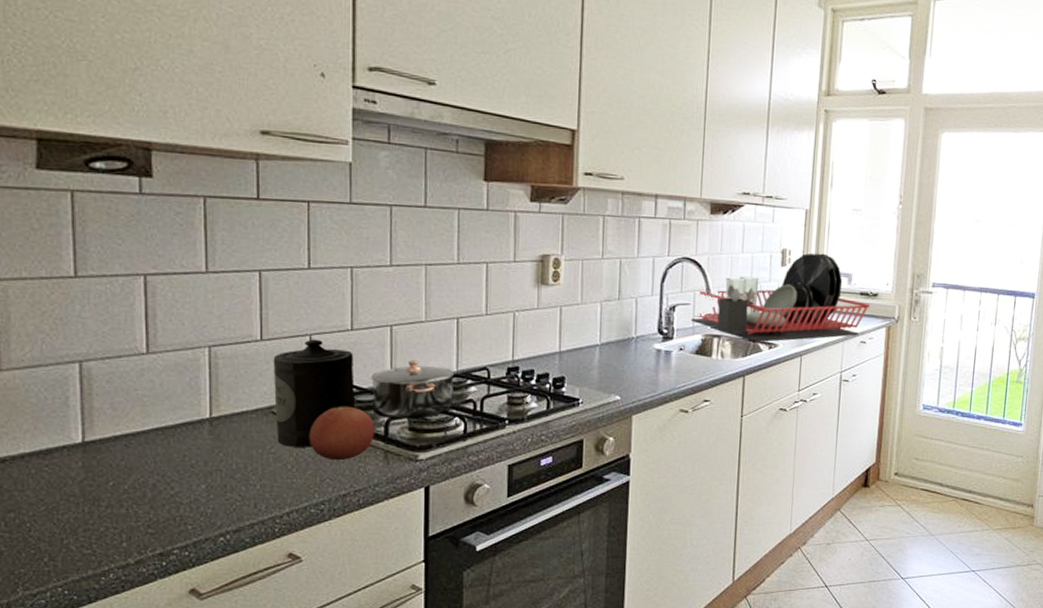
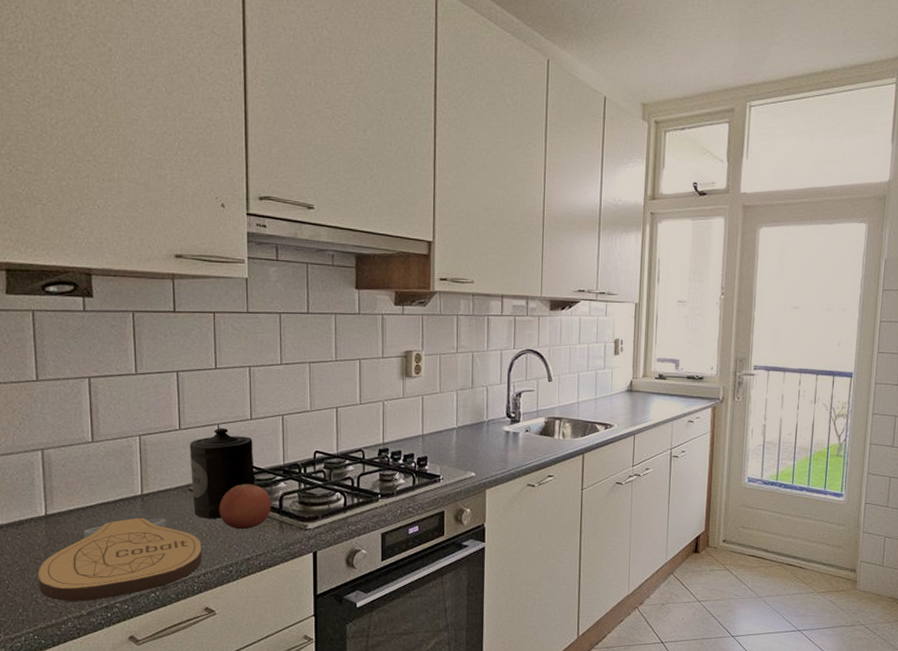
cutting board: none [70,445,286,548] -> present [37,517,202,602]
cooking pot: present [371,360,455,419] -> none [267,444,336,495]
dish rack: present [690,252,870,342] -> none [535,341,696,423]

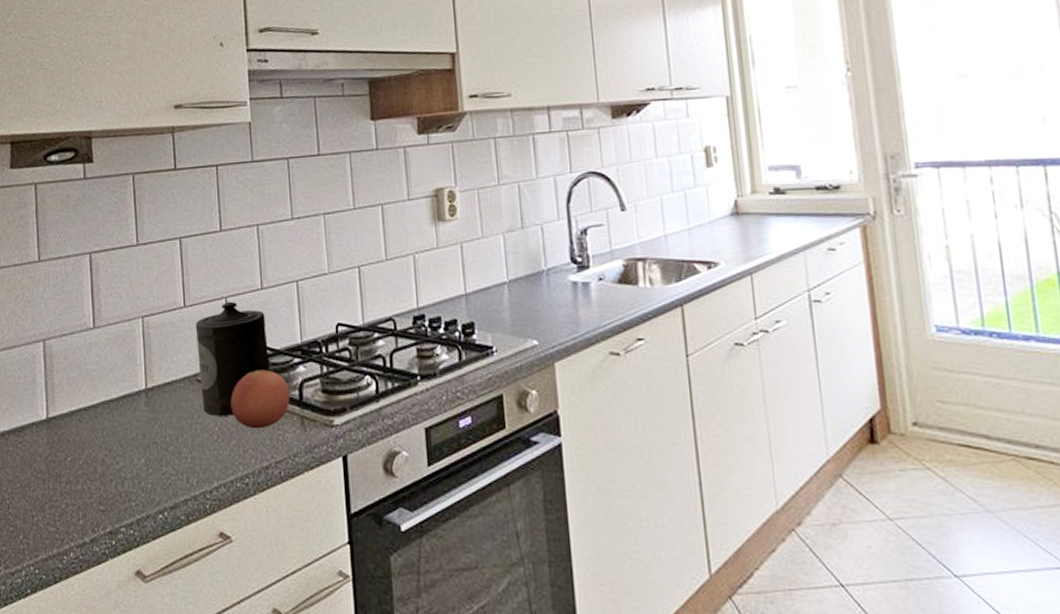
cutting board: present [37,517,202,602] -> none [39,417,214,526]

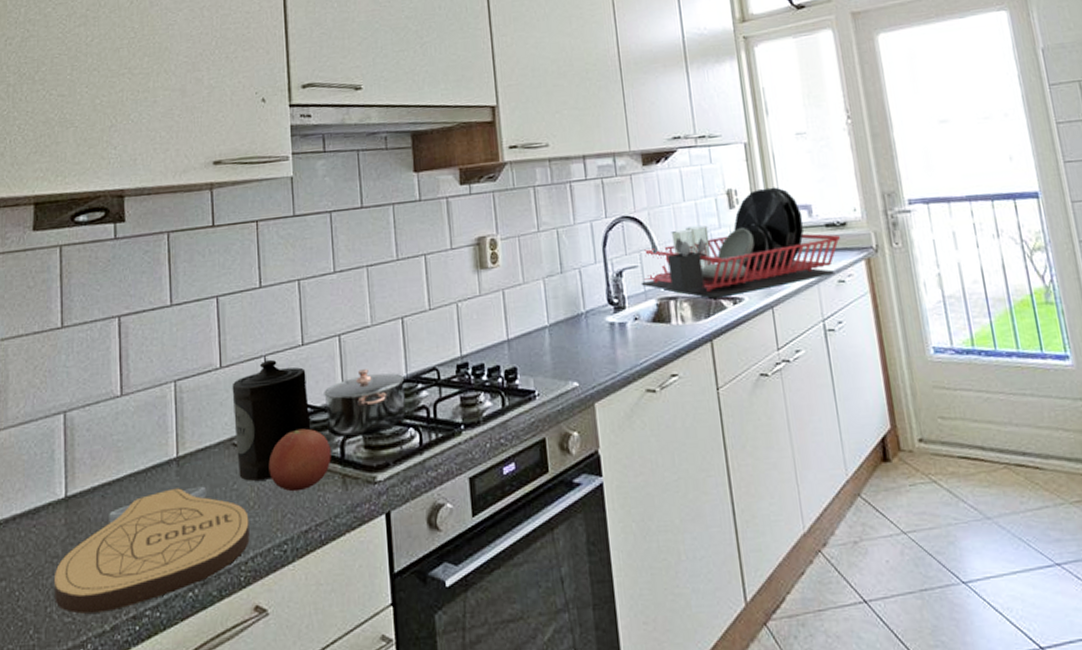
cutting board: none [39,417,214,526] -> present [53,486,250,614]
cooking pot: none [282,316,363,381] -> present [324,369,406,438]
dish rack: none [606,145,832,262] -> present [641,187,840,299]

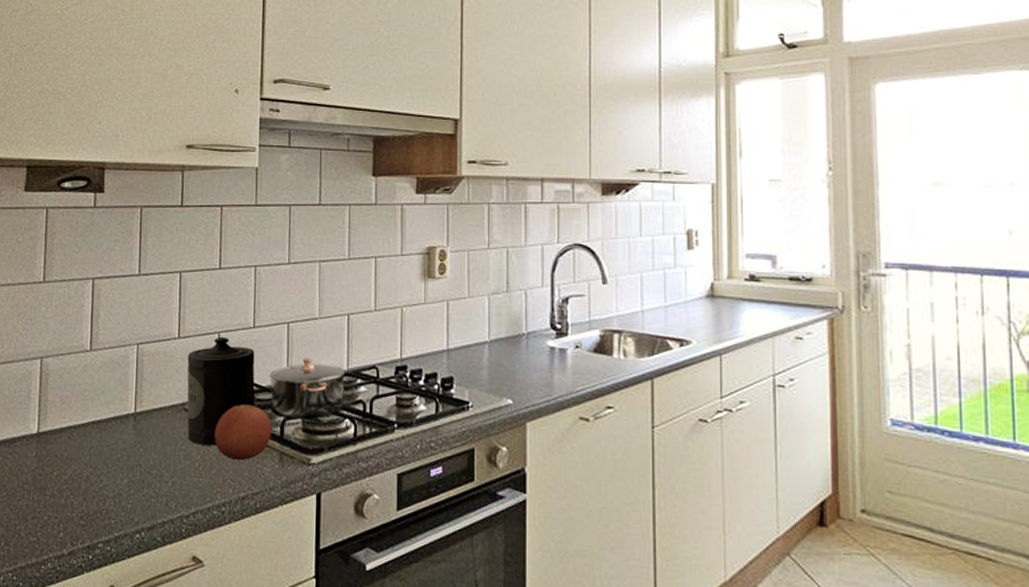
cutting board: present [53,486,250,614] -> none [23,440,193,539]
dish rack: present [641,187,840,299] -> none [586,232,803,338]

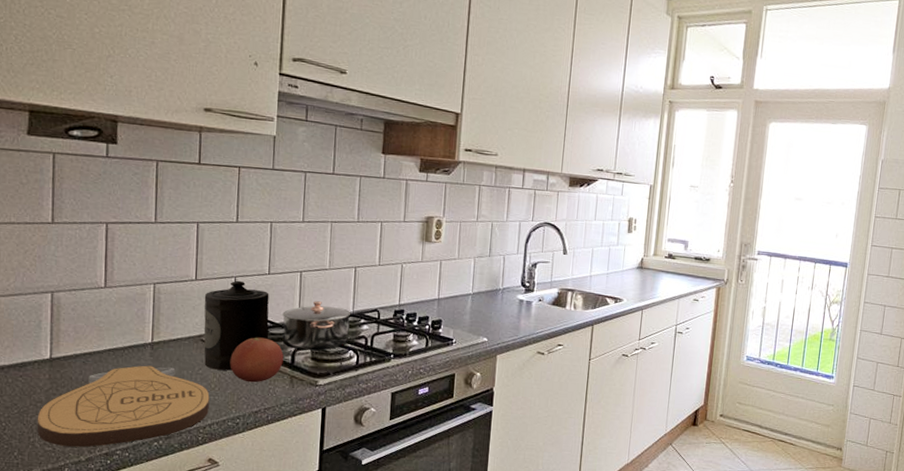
cutting board: none [23,440,193,539] -> present [37,365,210,447]

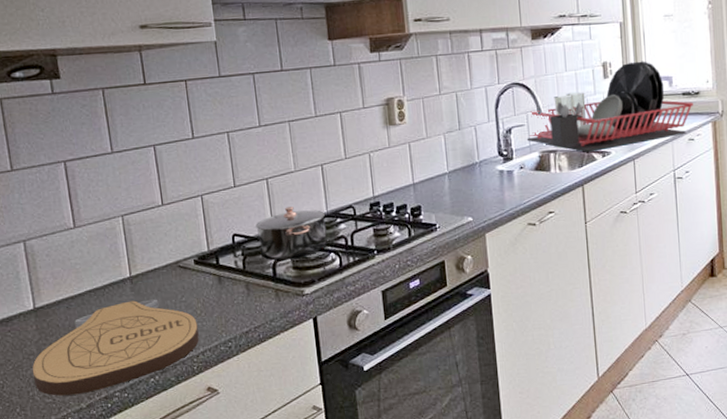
canister: present [204,280,269,371] -> none [174,198,246,295]
fruit: present [230,337,284,383] -> none [211,253,265,303]
dish rack: none [549,222,703,297] -> present [526,61,693,152]

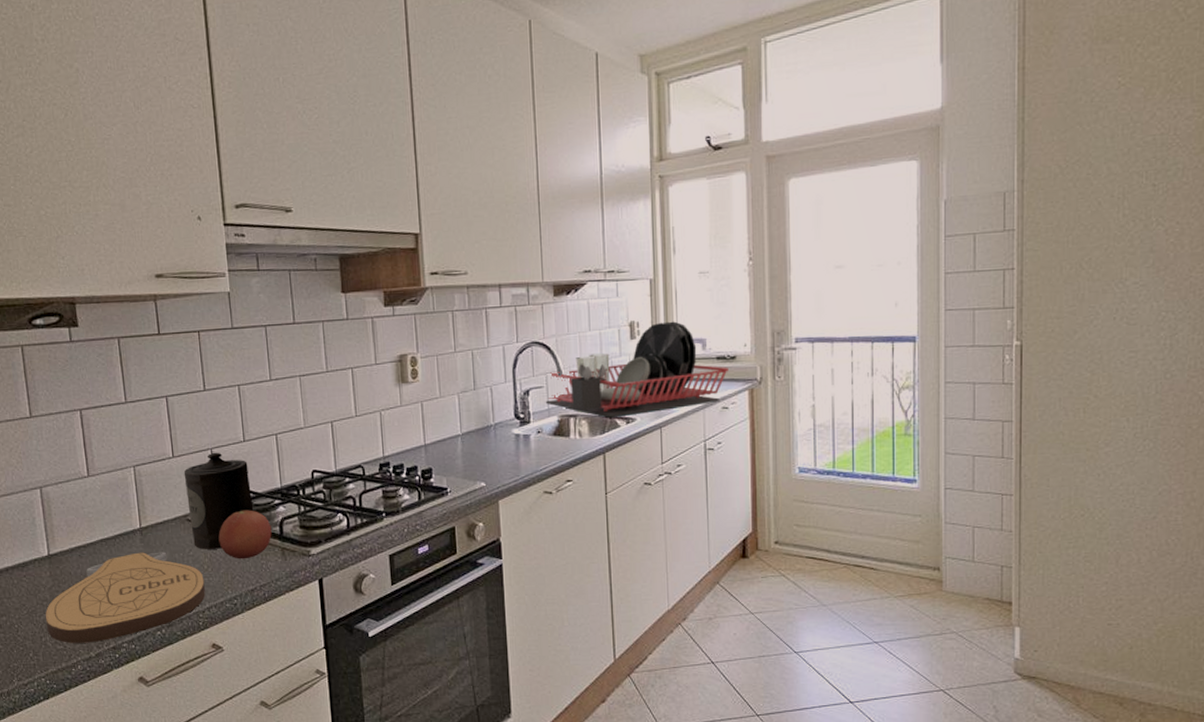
canister: none [174,198,246,295] -> present [183,452,254,549]
fruit: none [211,253,265,303] -> present [218,510,272,560]
cooking pot: present [256,206,328,261] -> none [264,464,335,519]

